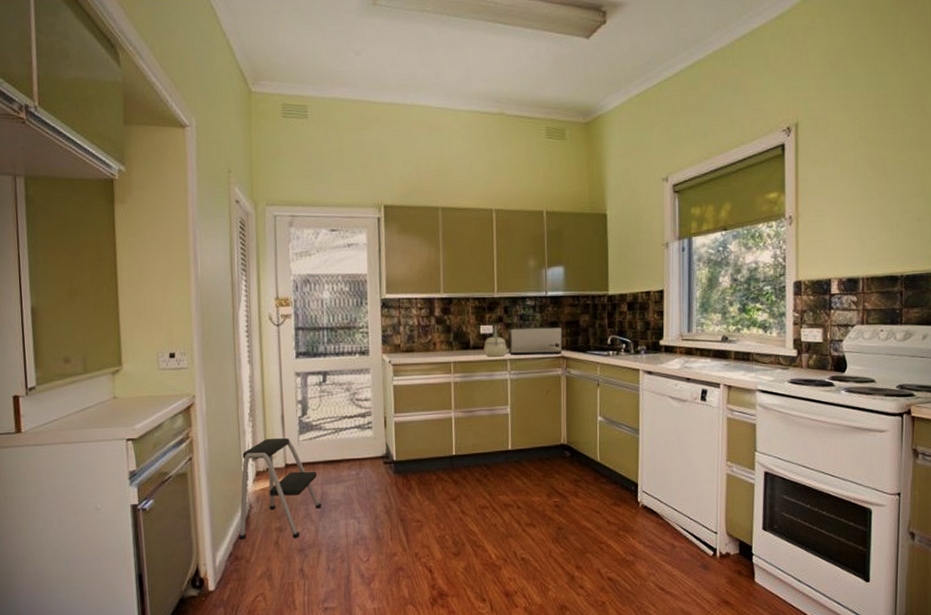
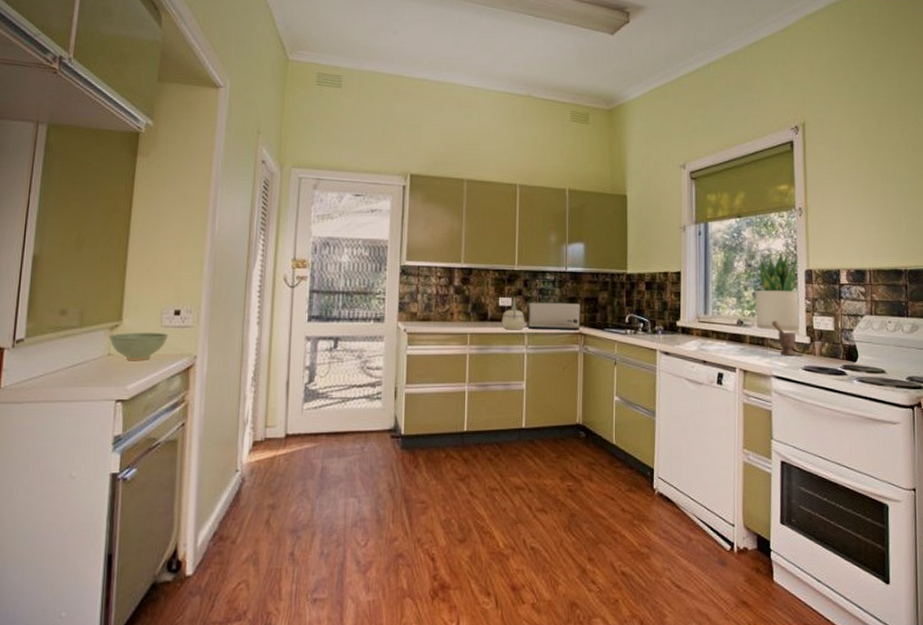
bowl: none [112,375,166,403] -> present [109,333,168,361]
step stool: present [239,437,322,540] -> none [227,405,321,517]
planter: none [741,265,788,345] -> present [755,253,801,332]
mortar and pestle: none [758,335,782,370] -> present [772,321,796,356]

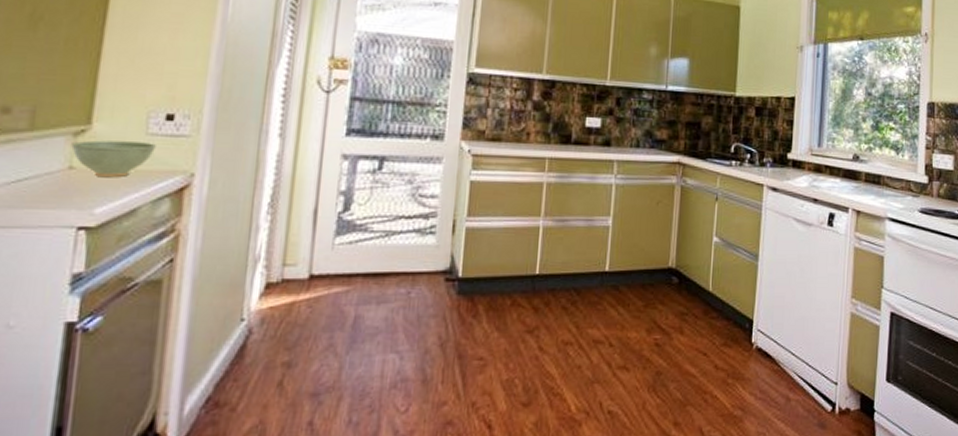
kettle: present [501,297,525,330] -> none [587,117,616,157]
toaster: present [526,302,581,331] -> none [616,124,681,160]
planter: present [755,253,801,332] -> none [873,82,921,170]
mortar and pestle: present [772,321,796,356] -> none [890,157,913,197]

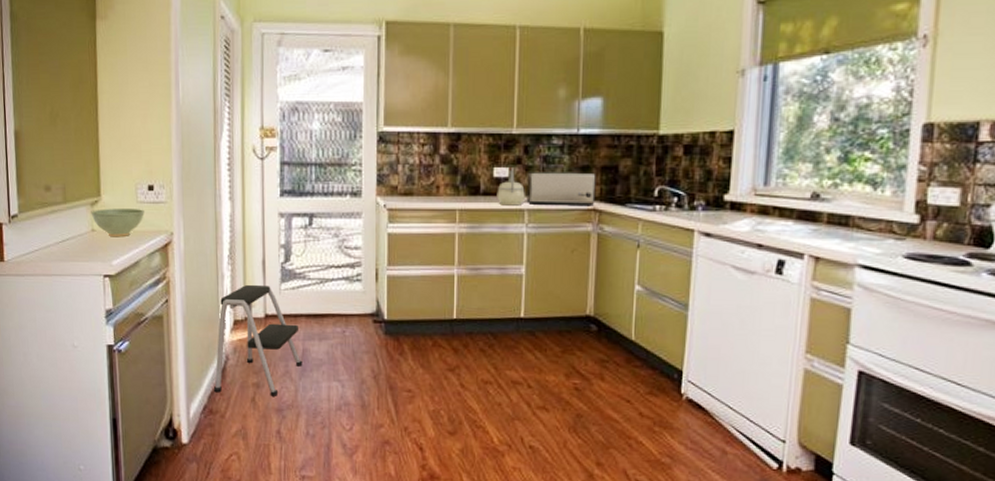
step stool: none [225,238,353,379] -> present [214,284,303,396]
kettle: none [587,117,616,157] -> present [496,166,525,206]
toaster: none [616,124,681,160] -> present [526,172,596,207]

